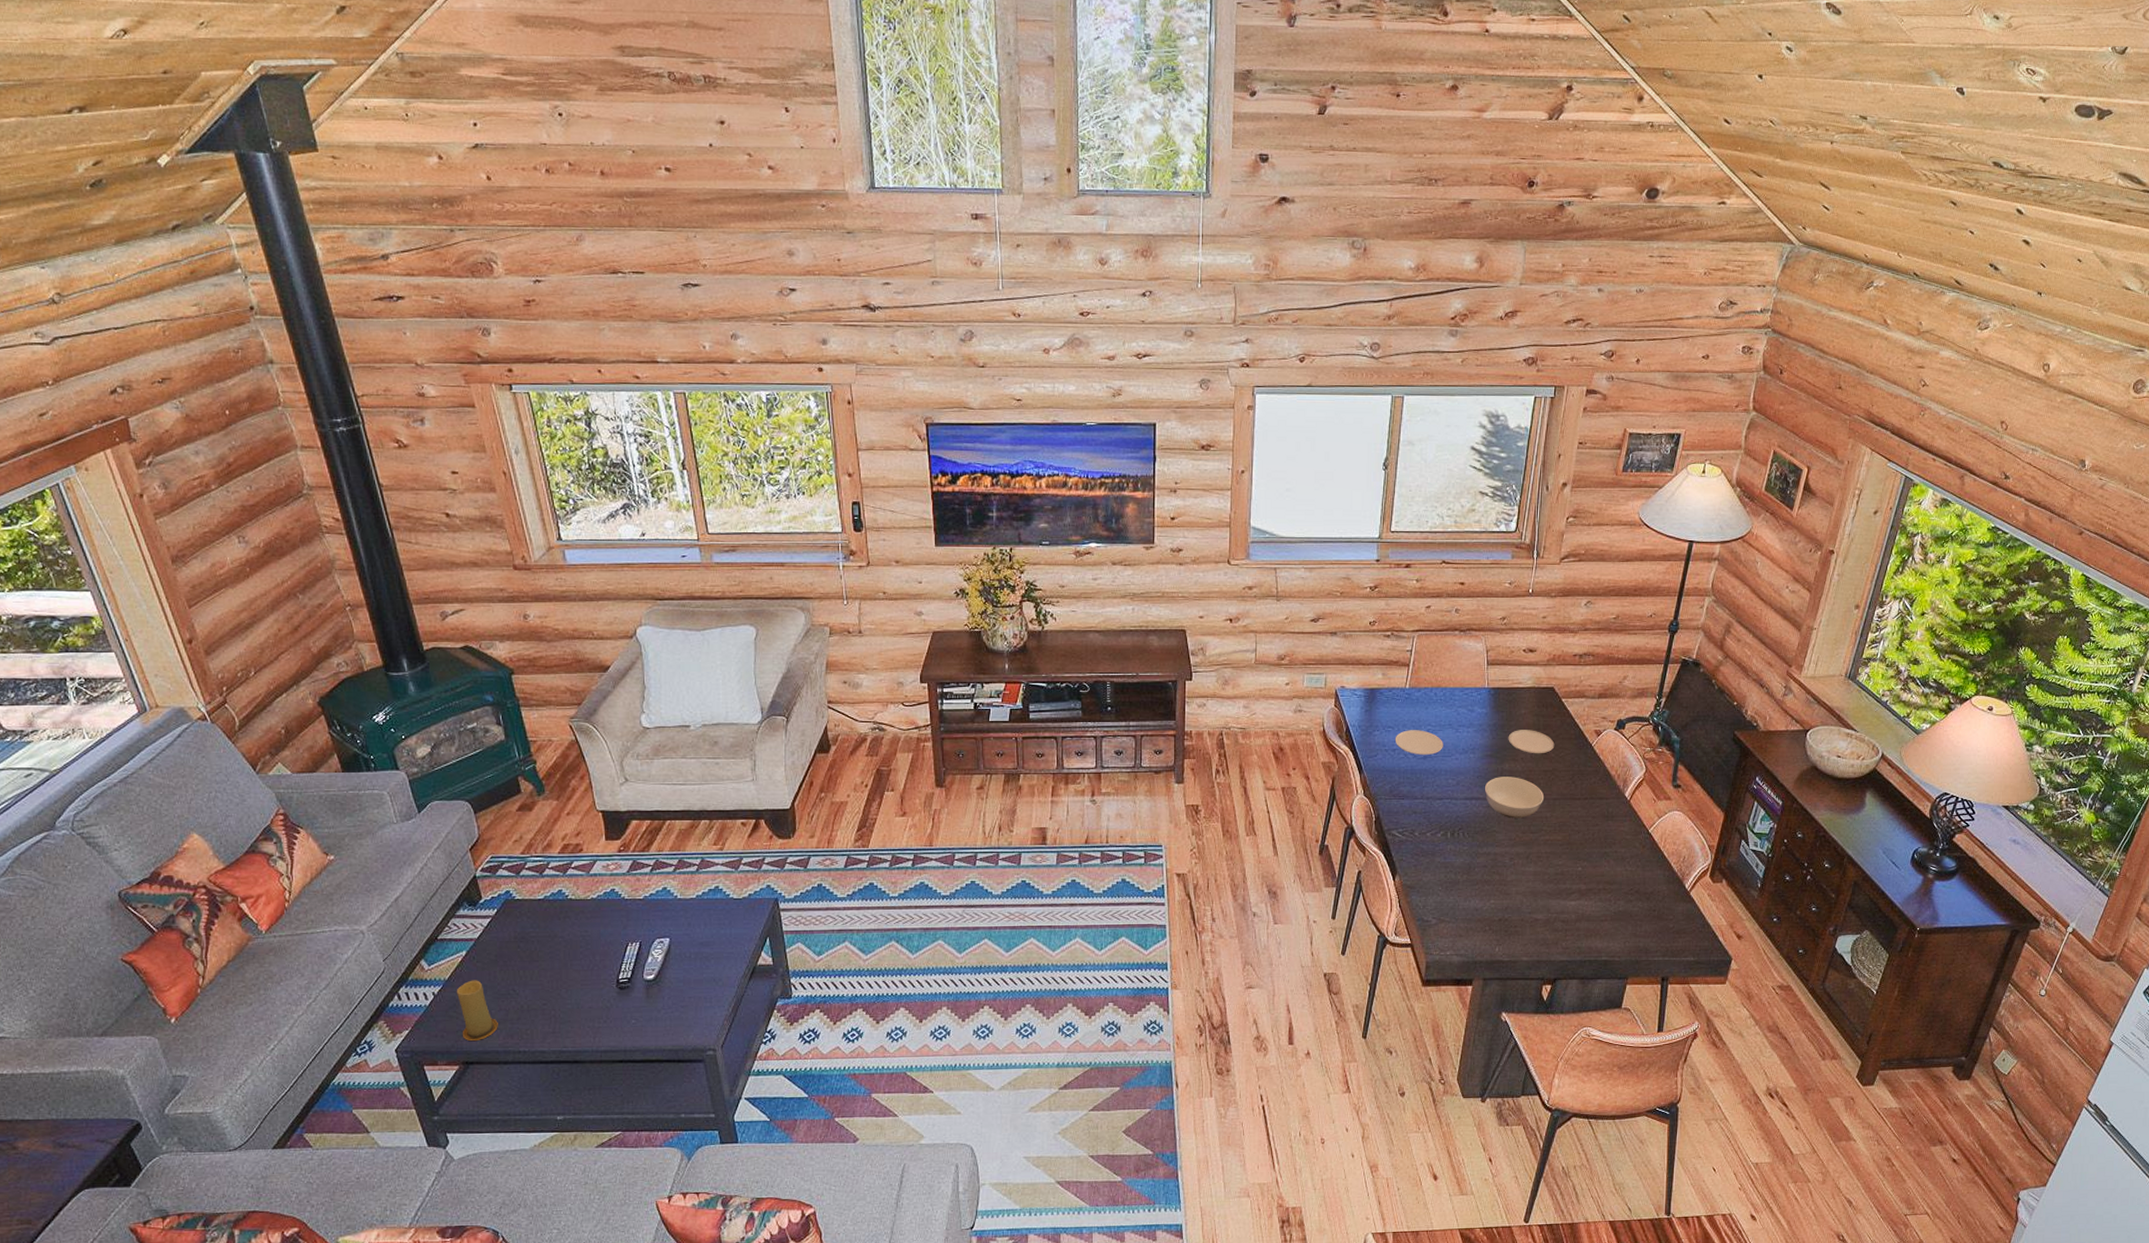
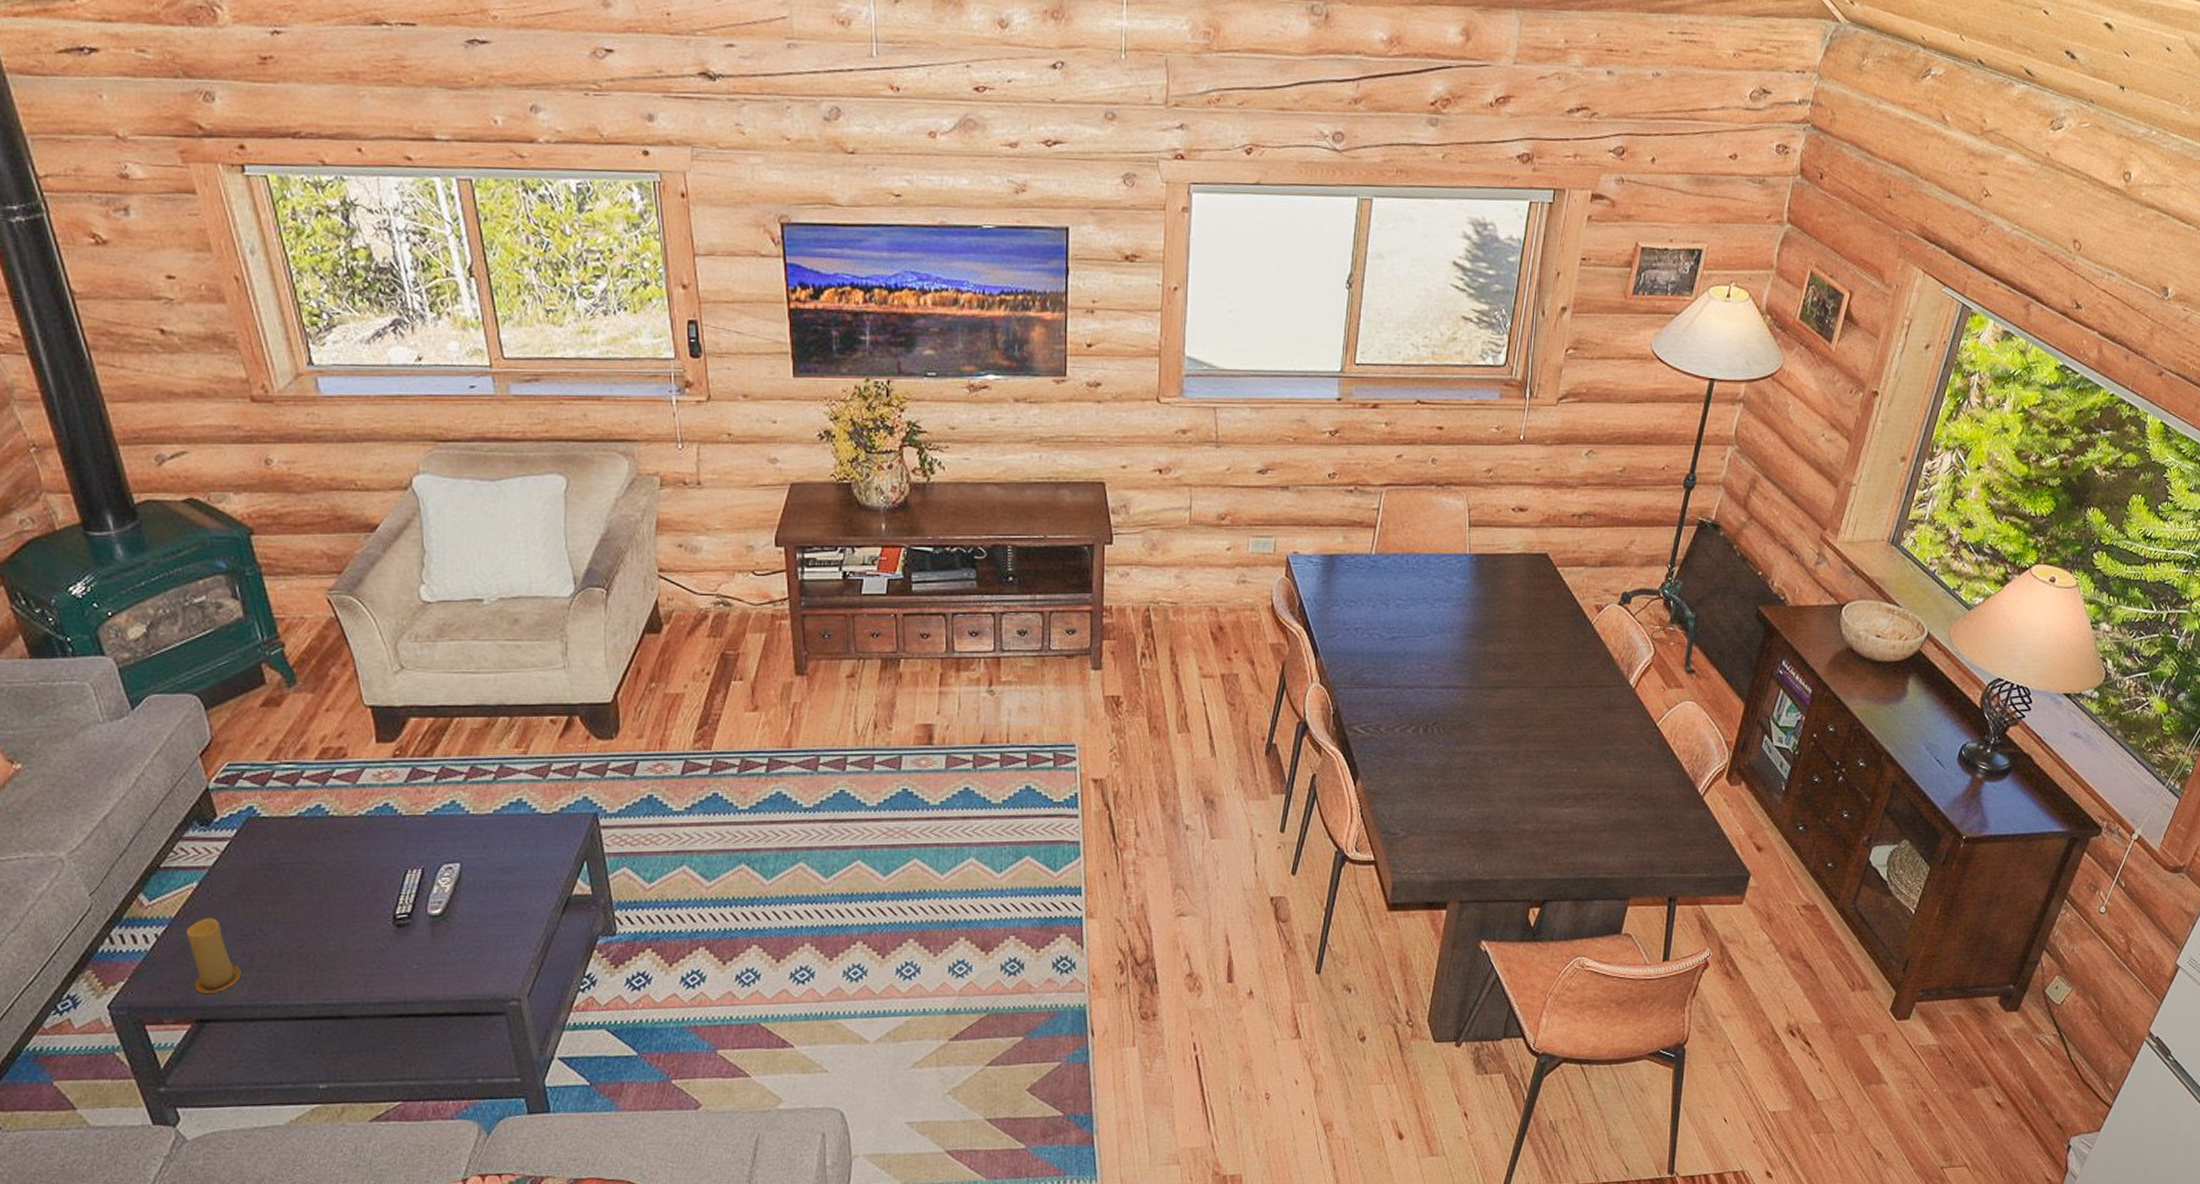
plate: present [1395,730,1443,756] -> none [1357,605,1416,636]
bowl: present [1485,777,1545,819] -> none [1464,661,1535,711]
plate: present [1508,730,1555,754] -> none [1493,604,1548,634]

